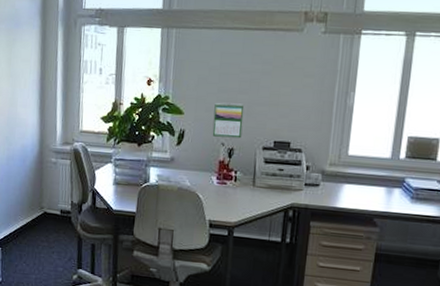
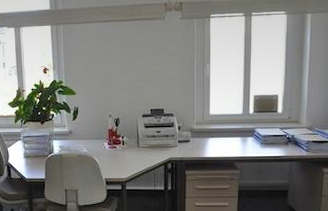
calendar: present [212,103,244,139] -> none [100,81,125,110]

